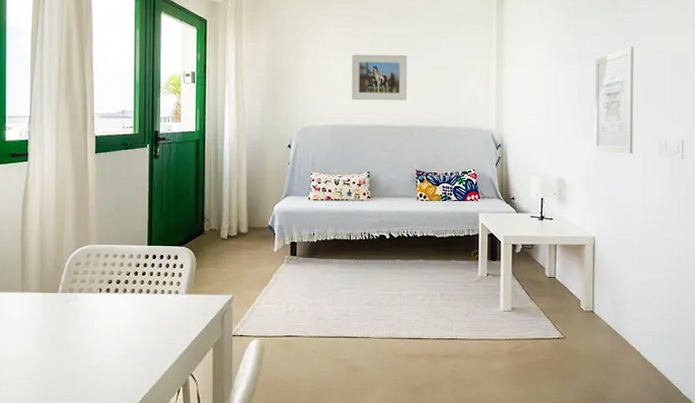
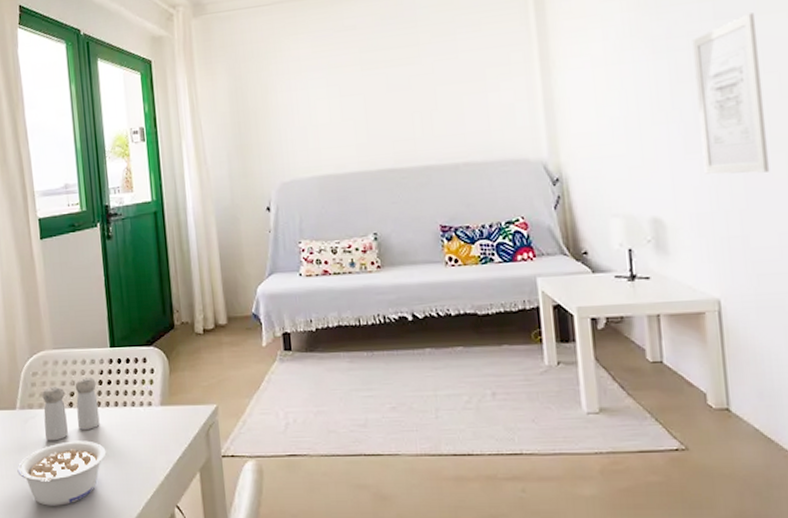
legume: none [54,320,135,373] -> present [17,440,107,506]
salt and pepper shaker: none [83,269,132,320] -> present [42,377,100,441]
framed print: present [351,54,408,101] -> none [336,70,418,141]

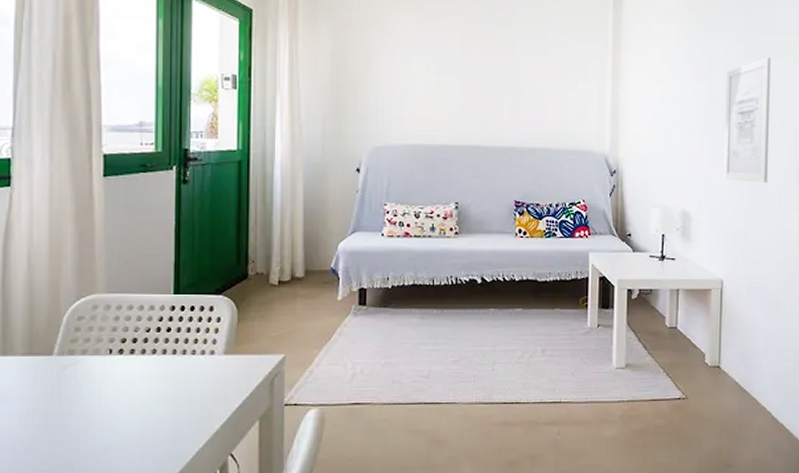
legume: present [17,440,107,506] -> none [47,389,157,458]
salt and pepper shaker: present [42,377,100,441] -> none [87,324,153,390]

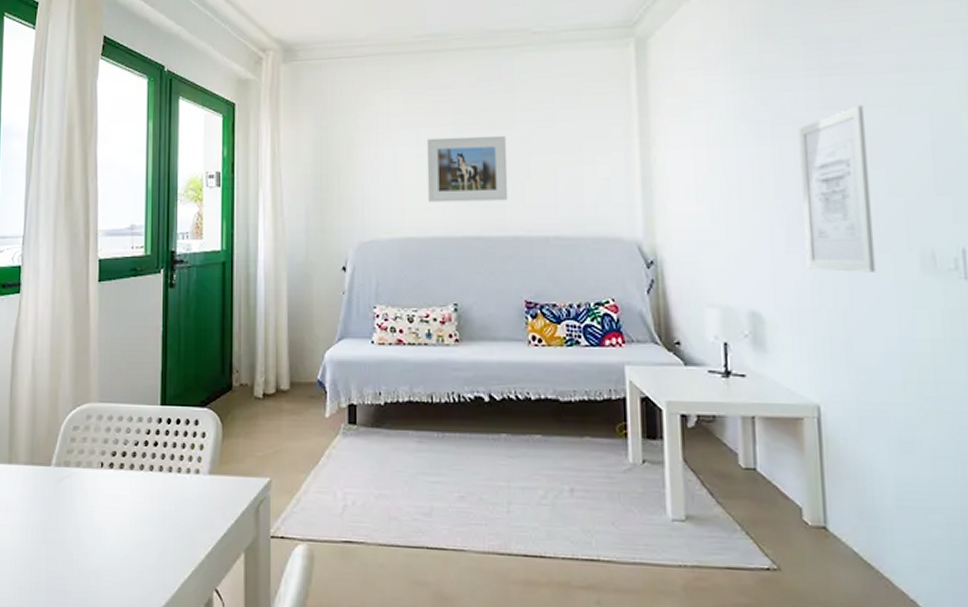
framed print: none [436,57,506,117] -> present [426,135,509,203]

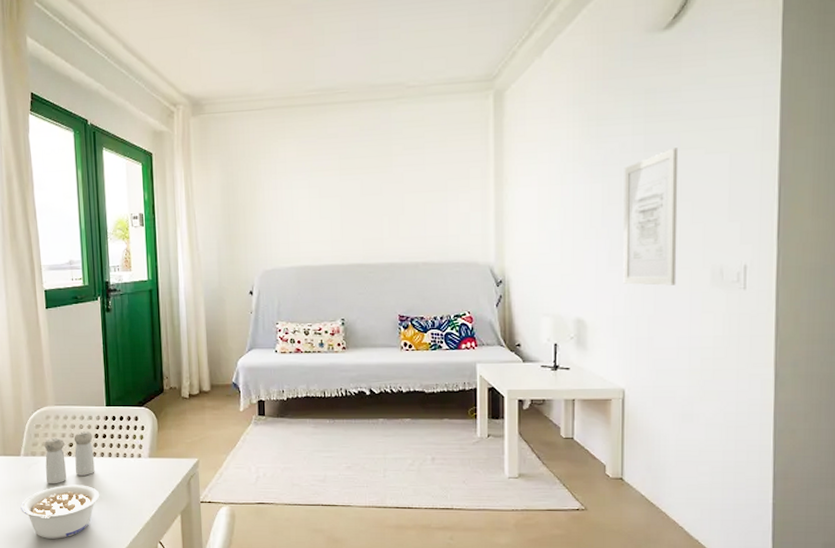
legume: none [44,506,145,580] -> present [20,485,100,539]
salt and pepper shaker: none [80,437,141,505] -> present [44,431,95,484]
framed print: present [426,135,509,203] -> none [317,177,386,237]

